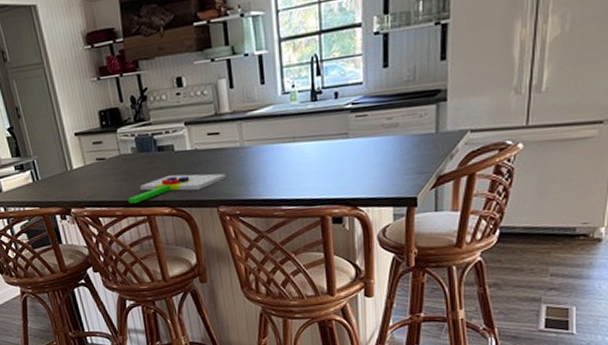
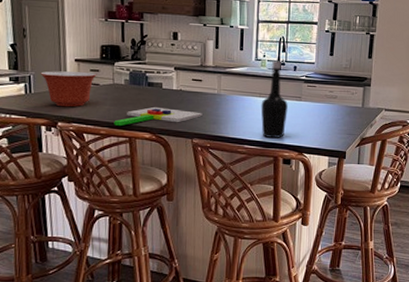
mixing bowl: none [43,146,101,191] -> present [40,71,97,107]
bottle: none [296,88,332,193] -> present [261,60,288,138]

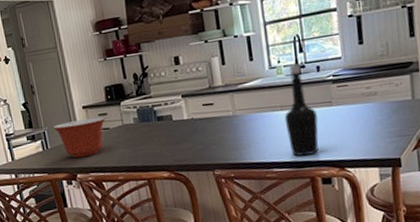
chopping board: present [114,107,203,126] -> none [130,139,221,169]

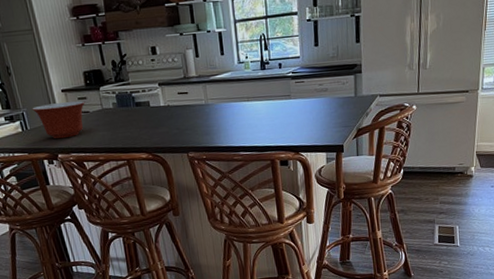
bottle: present [284,63,319,156] -> none [250,60,279,142]

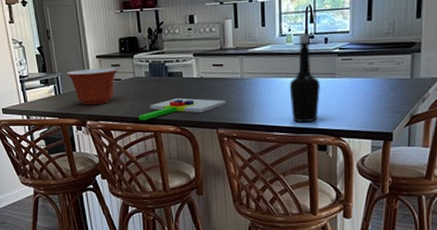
chopping board: none [110,125,194,150] -> present [138,98,226,120]
bottle: none [250,60,279,142] -> present [289,33,320,122]

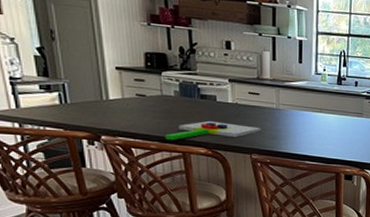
mixing bowl: present [66,68,118,106] -> none [76,79,143,120]
bottle: present [289,33,320,122] -> none [321,75,349,154]

